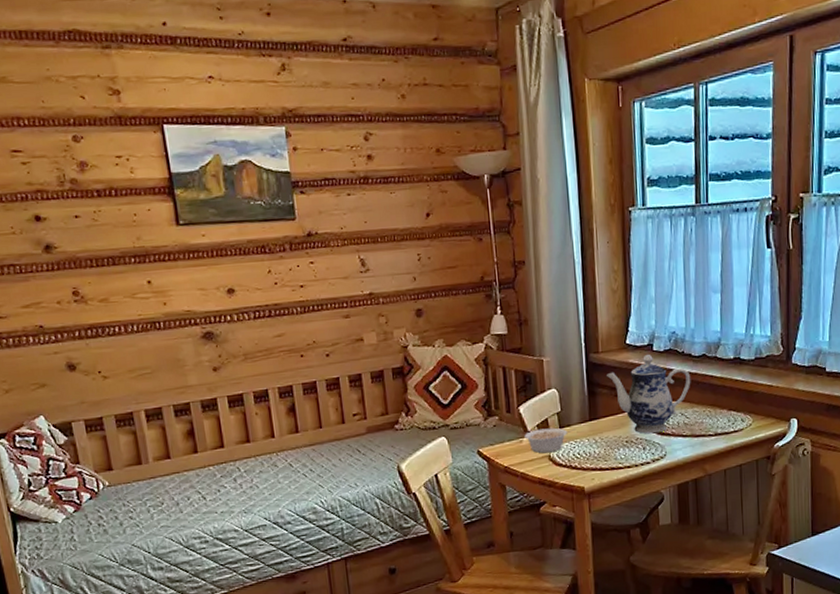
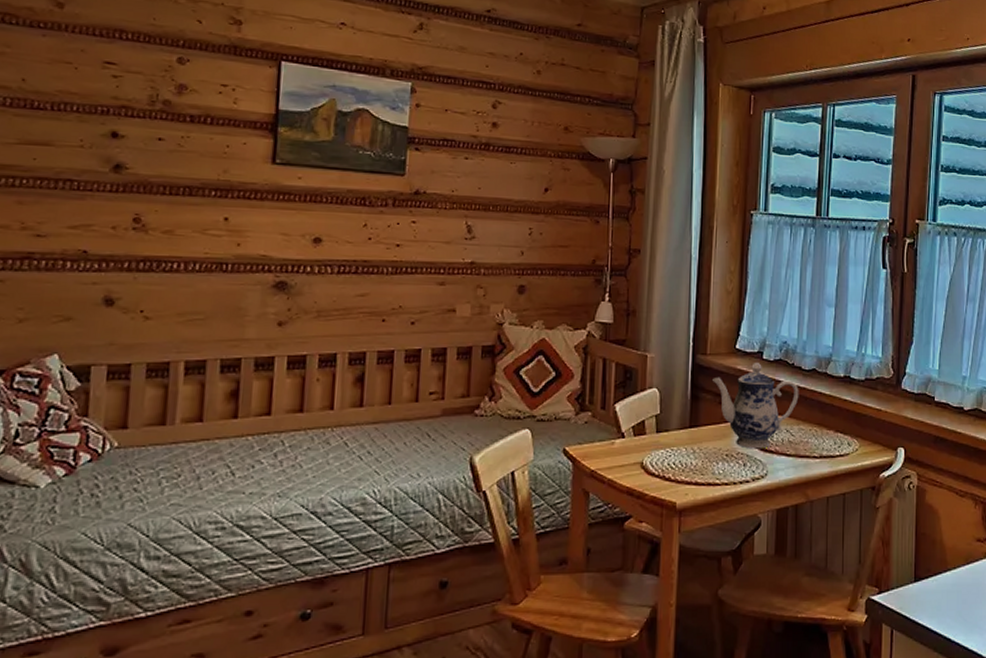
legume: present [524,428,575,453] -> none [617,431,673,459]

